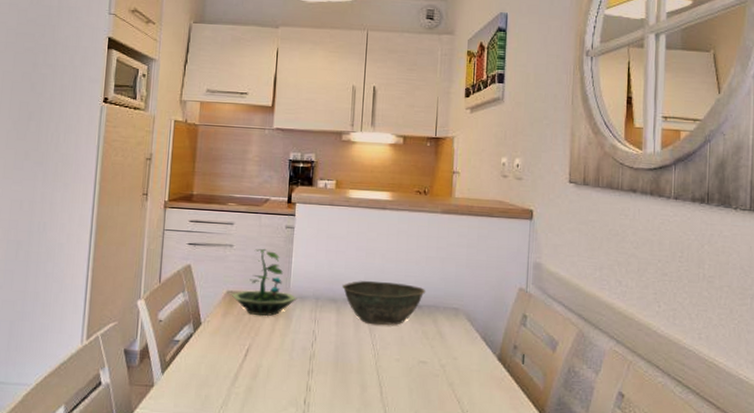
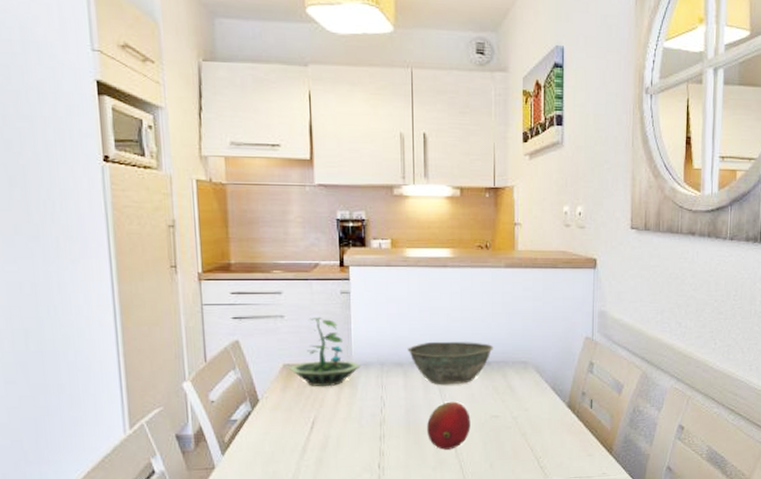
fruit: none [354,342,398,392] -> present [427,401,471,450]

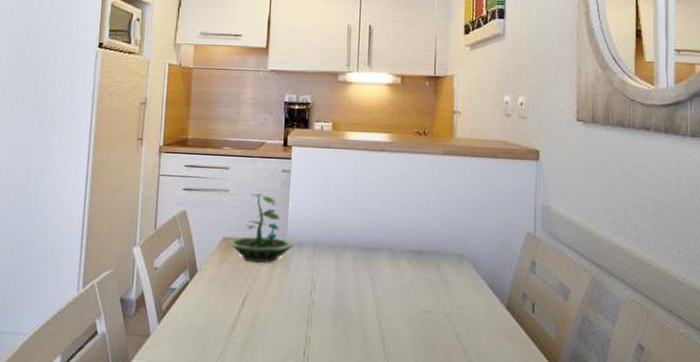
bowl: present [407,341,494,385] -> none [341,225,429,273]
fruit: present [427,401,471,450] -> none [355,290,401,343]

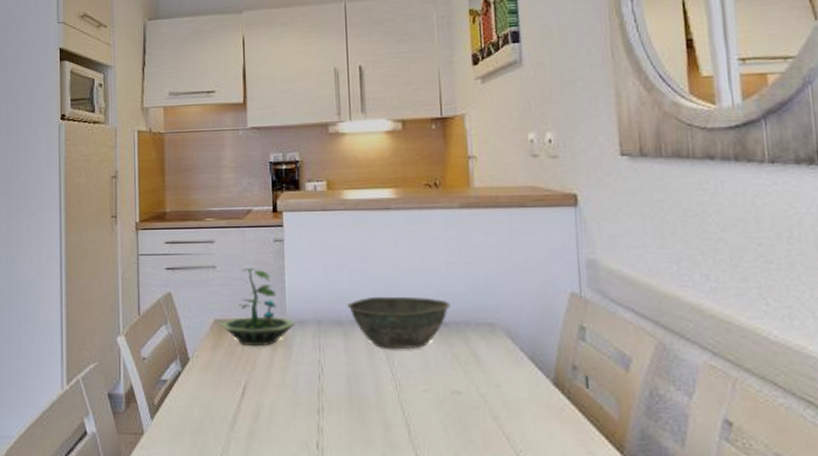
bowl: none [341,225,429,273] -> present [347,296,451,350]

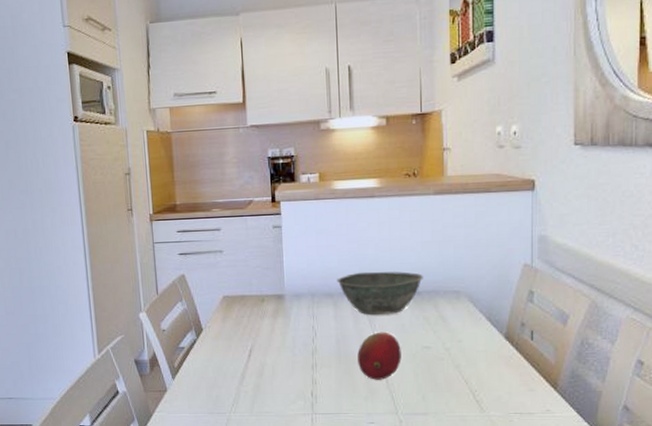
terrarium: present [219,267,296,347] -> none [227,250,293,318]
fruit: none [373,370,427,431] -> present [357,332,402,380]

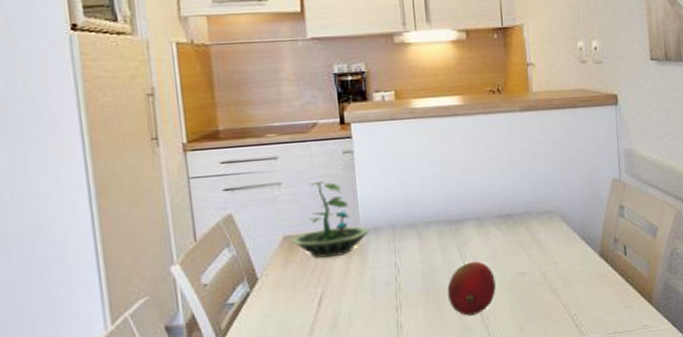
terrarium: none [227,250,293,318] -> present [289,180,370,258]
bowl: present [337,271,424,316] -> none [420,194,515,244]

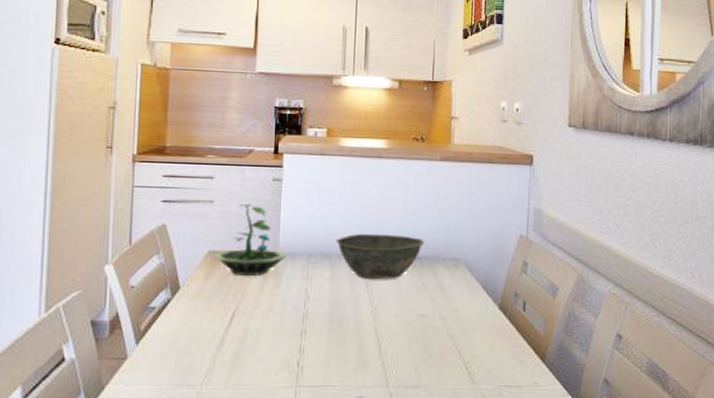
bowl: none [420,194,515,244] -> present [336,233,425,280]
fruit: present [447,261,496,316] -> none [351,297,397,349]

